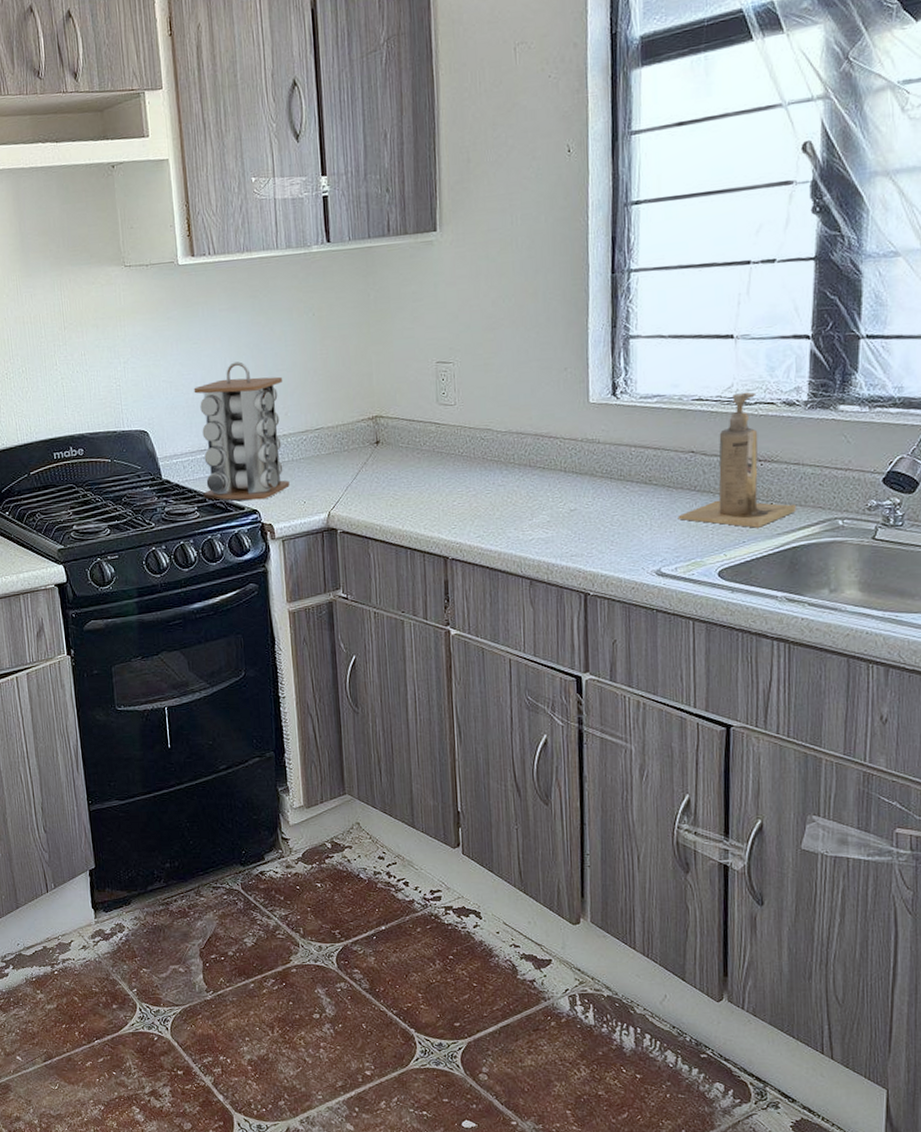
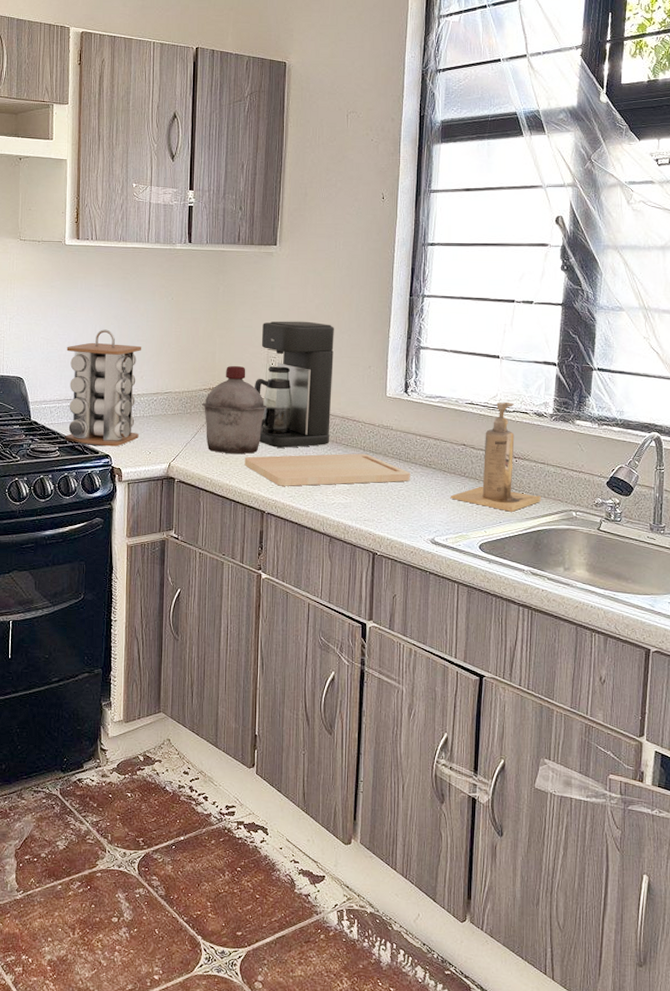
canister: none [361,386,442,494] -> present [202,365,268,454]
cutting board: none [418,475,626,526] -> present [244,453,410,486]
coffee maker: none [423,321,522,480] -> present [255,321,334,448]

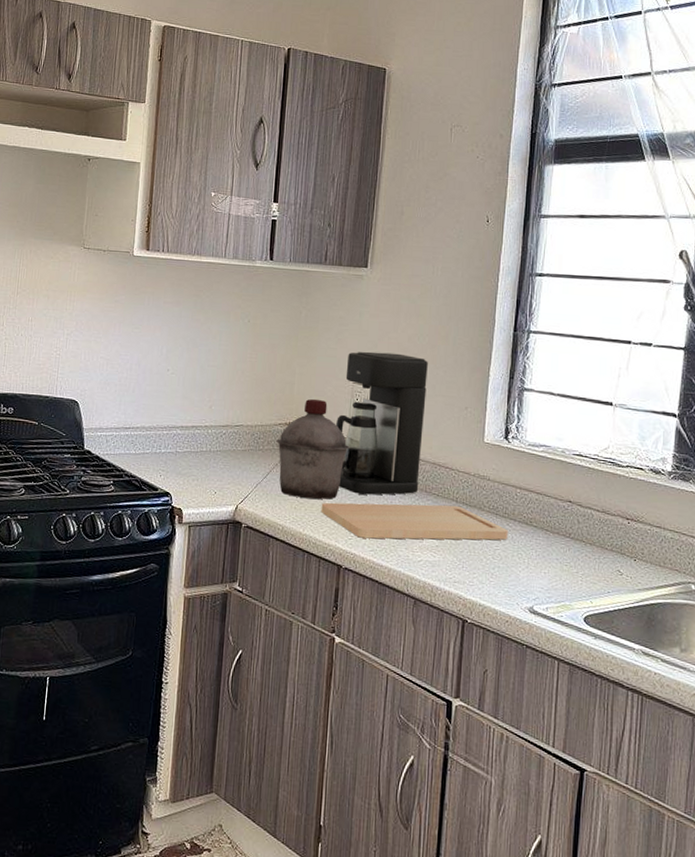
spice rack: present [65,329,142,447] -> none [120,351,213,484]
soap dispenser: present [450,401,542,512] -> none [552,455,657,581]

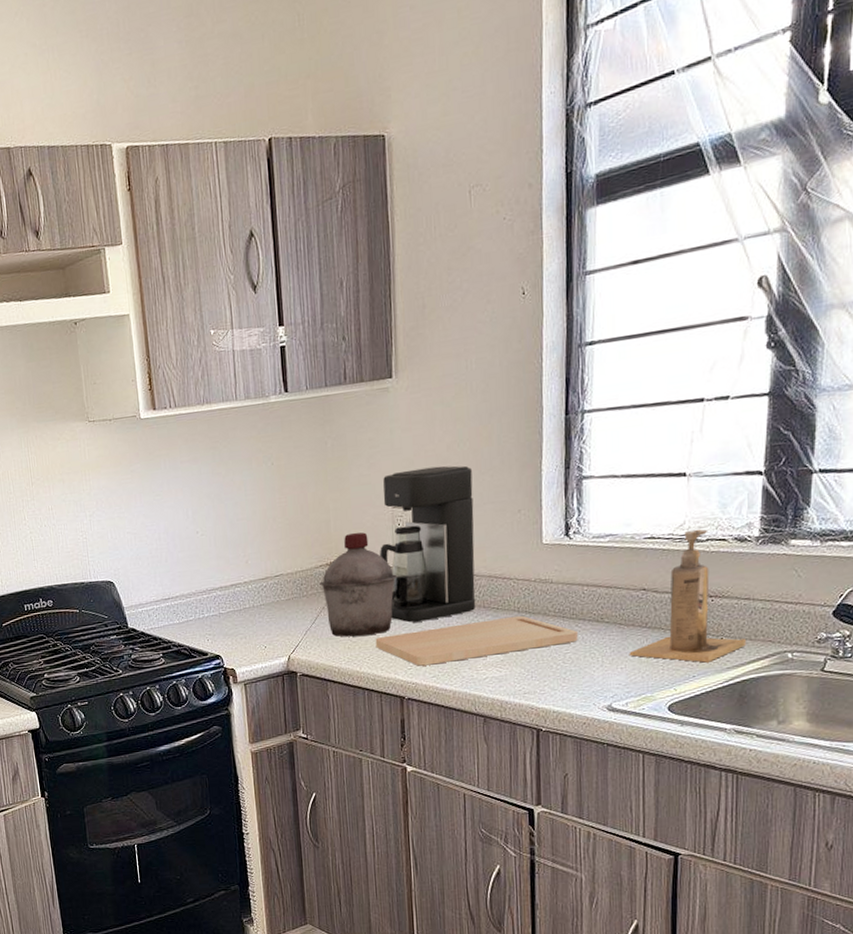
soap dispenser: none [552,455,657,581] -> present [629,529,747,663]

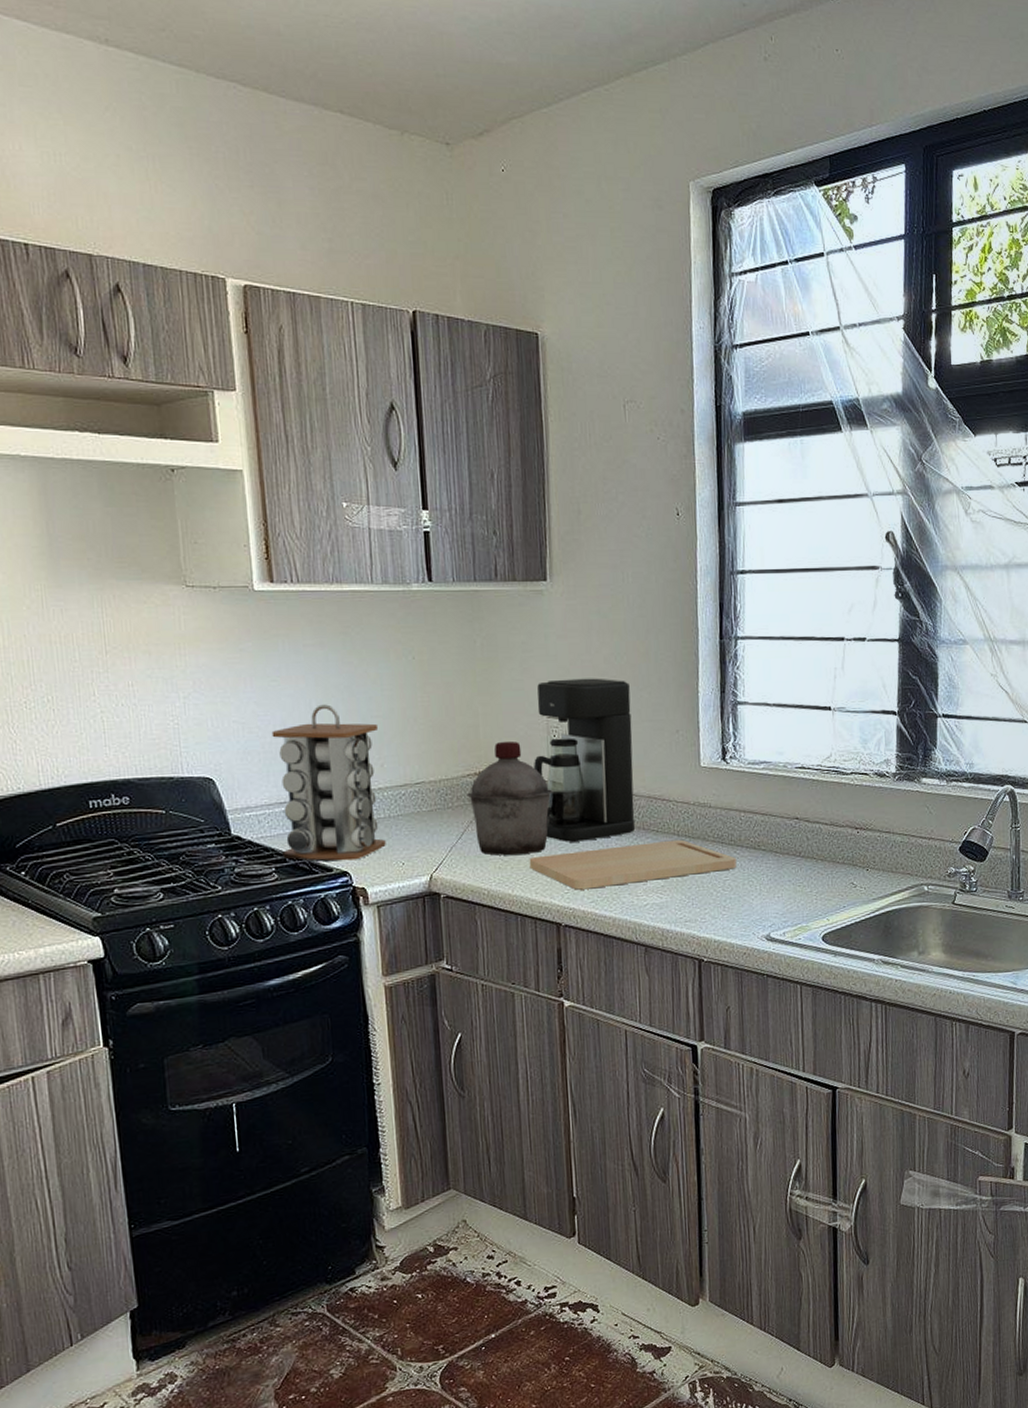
spice rack: none [157,512,251,648] -> present [271,704,386,862]
soap dispenser: present [629,529,747,663] -> none [785,762,890,893]

